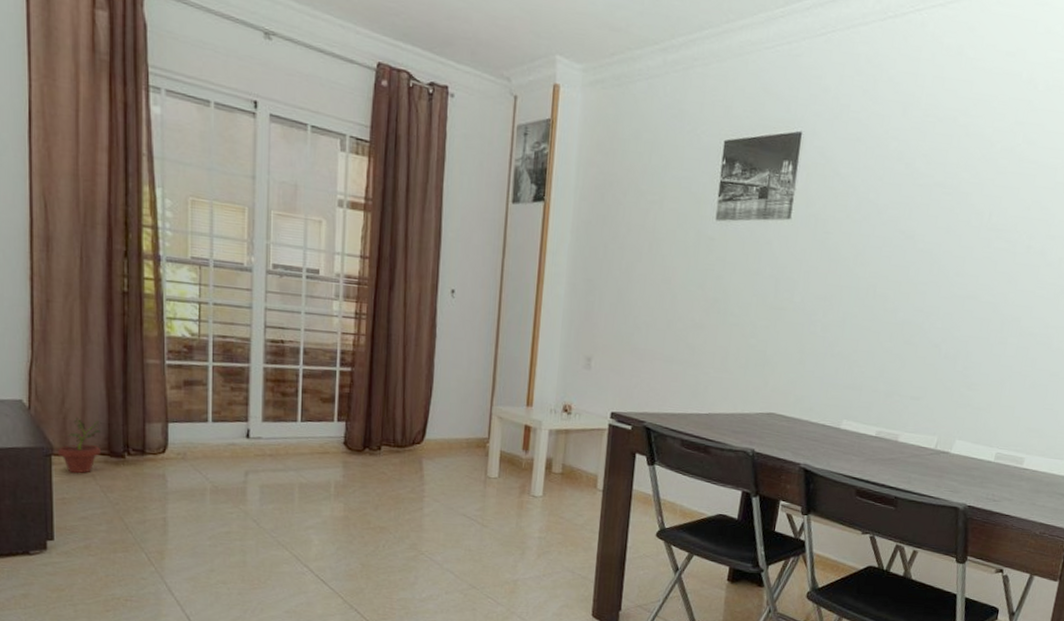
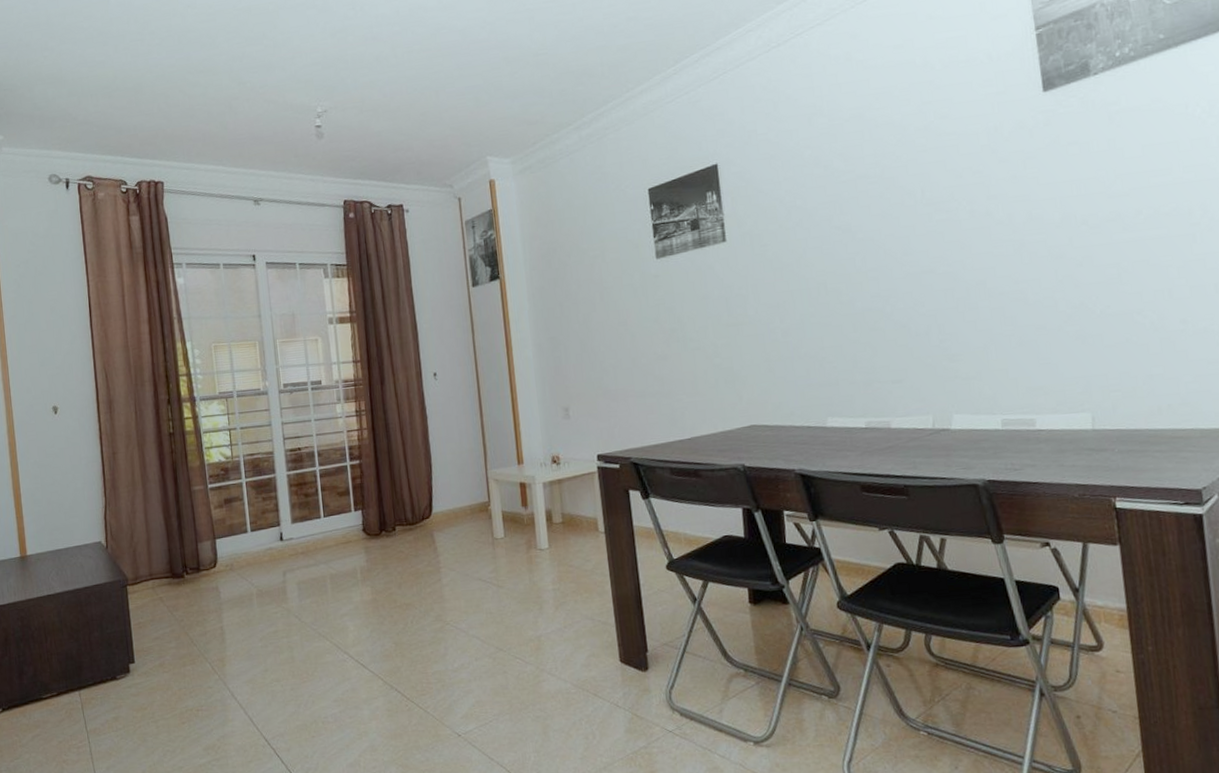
potted plant: present [57,418,101,474] -> none [131,548,165,599]

